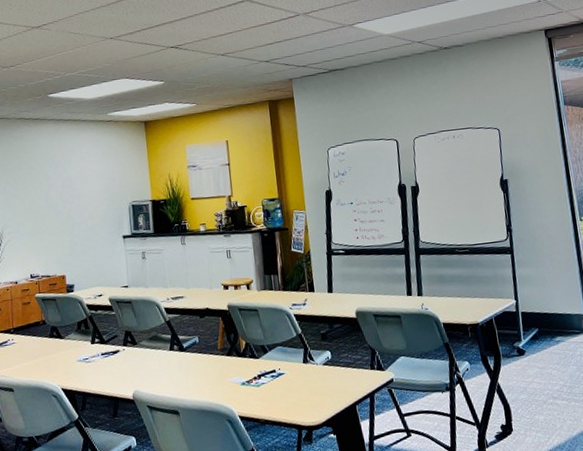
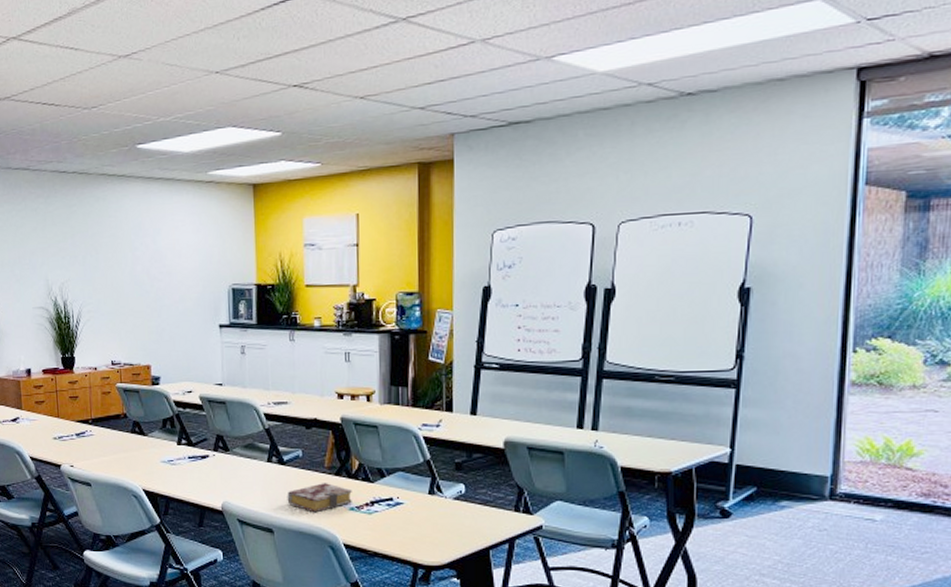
book: none [188,363,243,391] -> present [287,483,352,513]

